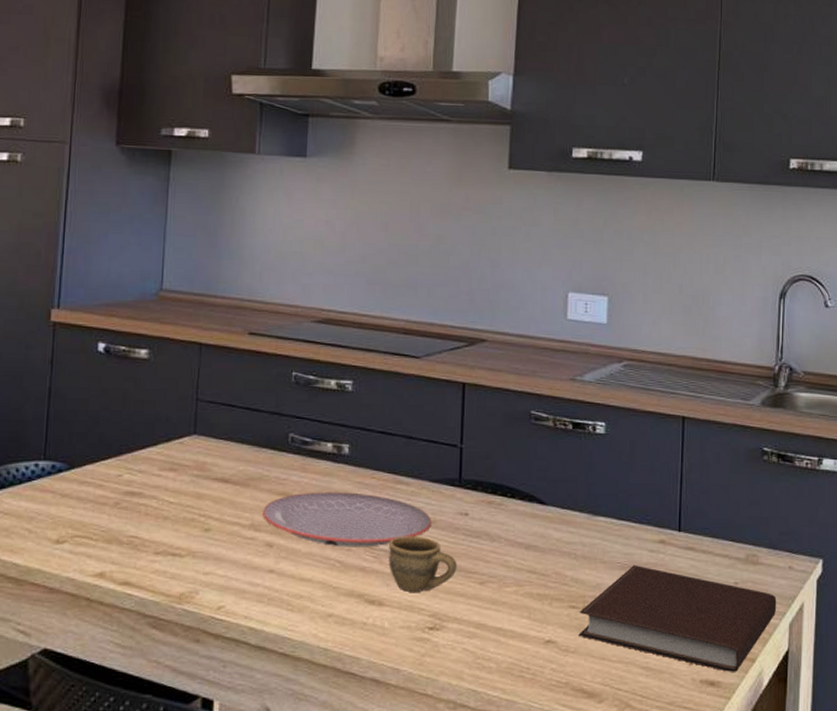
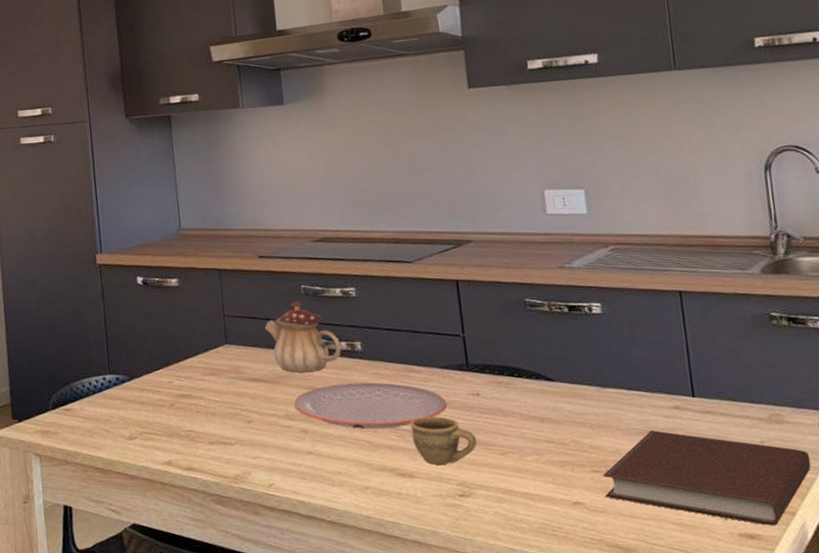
teapot: none [242,390,326,475] -> present [264,301,341,373]

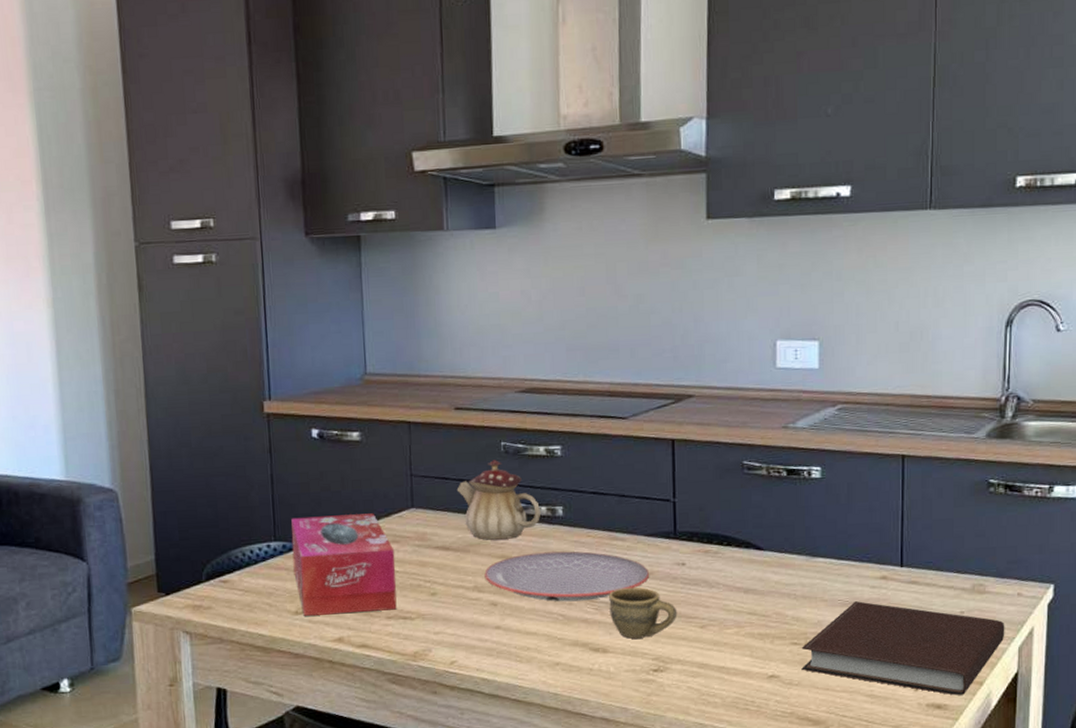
tissue box: none [122,349,218,441] -> present [291,513,397,616]

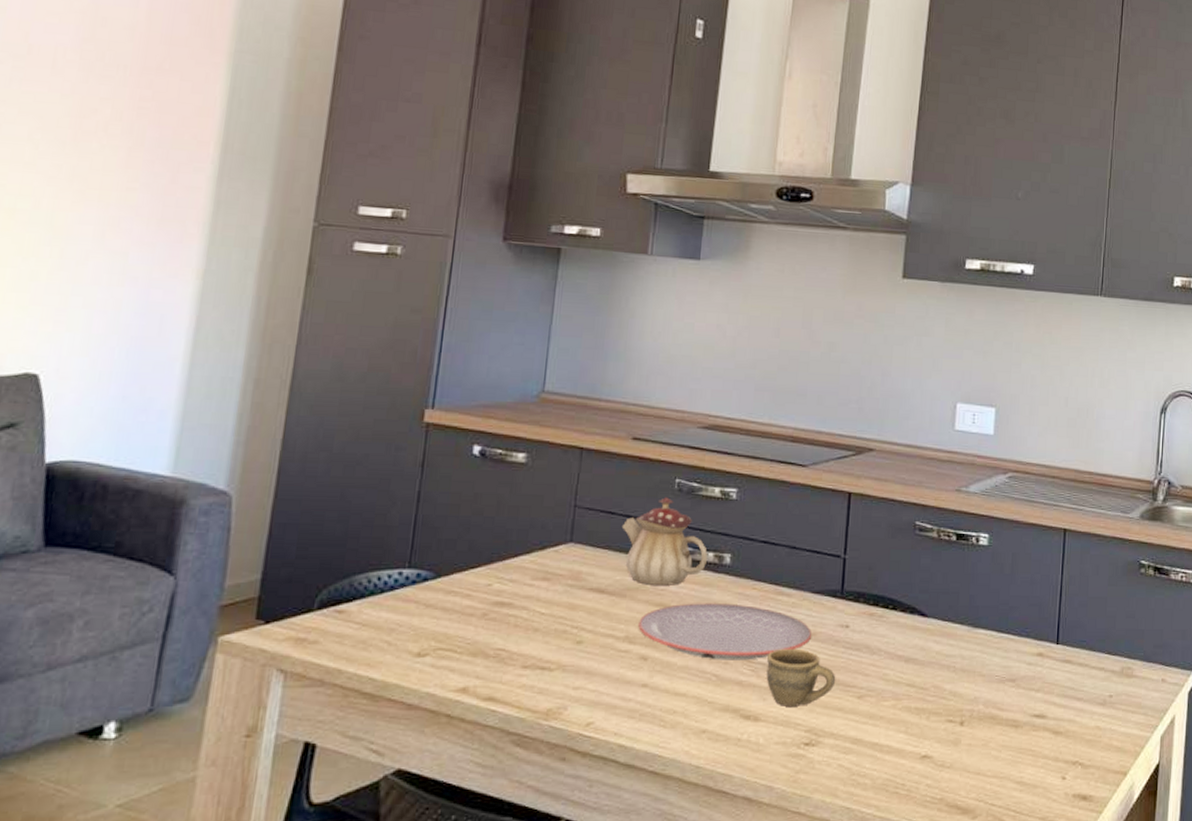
tissue box: present [291,513,397,616] -> none [424,543,544,659]
notebook: present [801,601,1005,696] -> none [954,678,1149,786]

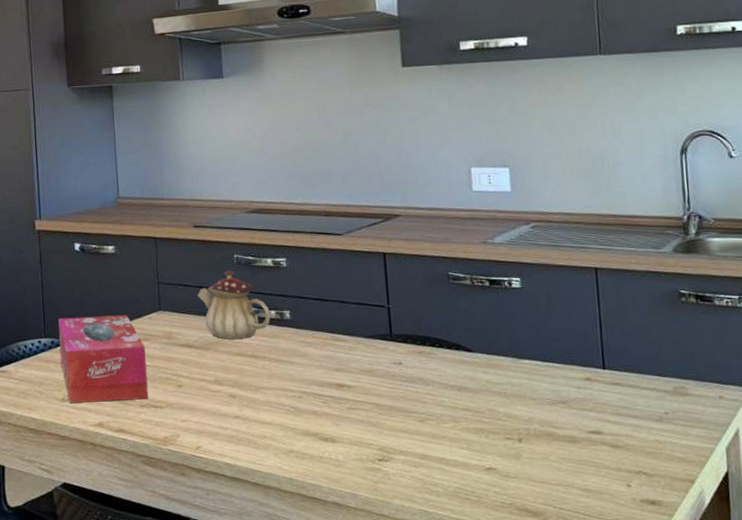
tissue box: none [424,543,544,659] -> present [58,315,149,403]
plate: present [638,603,812,661] -> none [223,350,371,395]
cup: present [766,648,836,706] -> none [333,383,398,430]

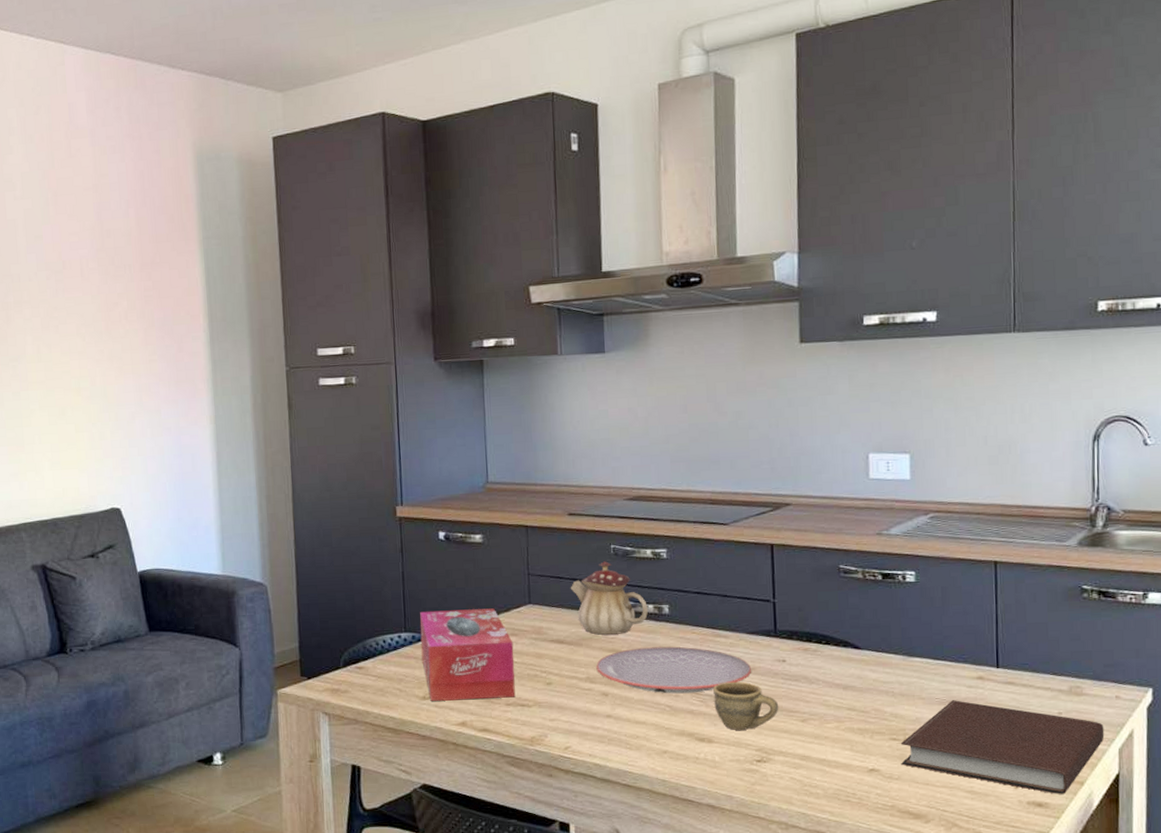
plate: none [223,350,371,395] -> present [596,646,752,694]
cup: none [333,383,398,430] -> present [712,681,779,730]
notebook: none [515,400,712,492] -> present [900,700,1105,794]

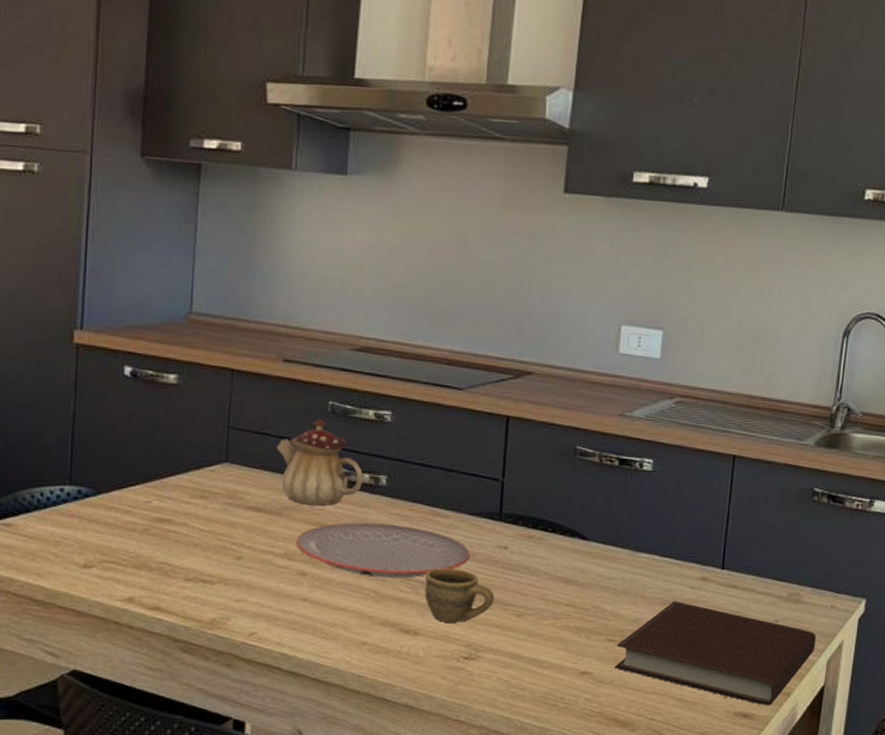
tissue box: present [420,608,515,701] -> none [87,461,202,572]

